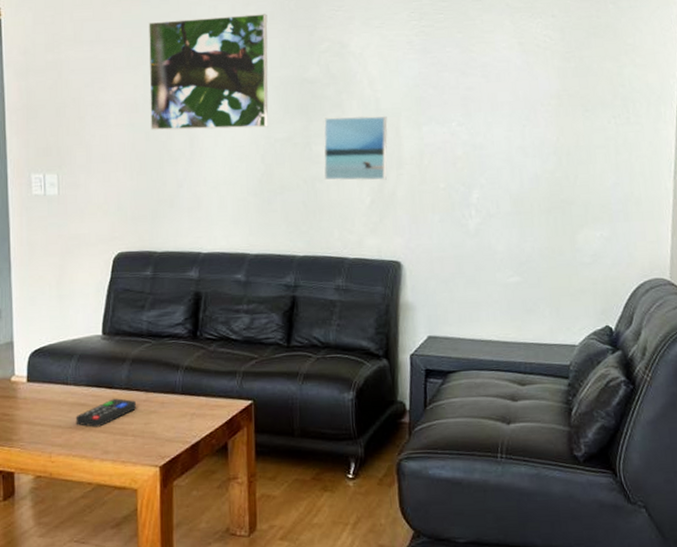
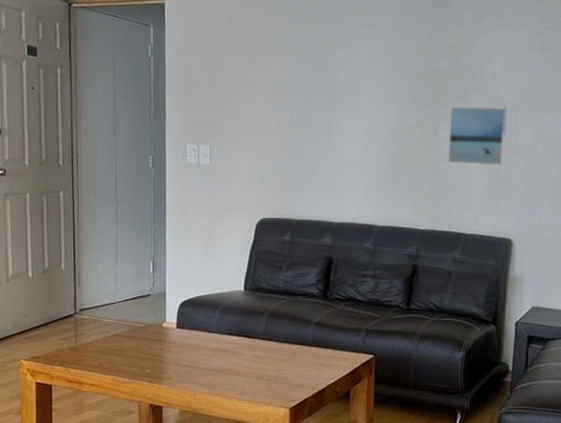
remote control: present [75,398,136,427] -> none [218,347,271,371]
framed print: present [148,14,269,130] -> none [295,9,404,113]

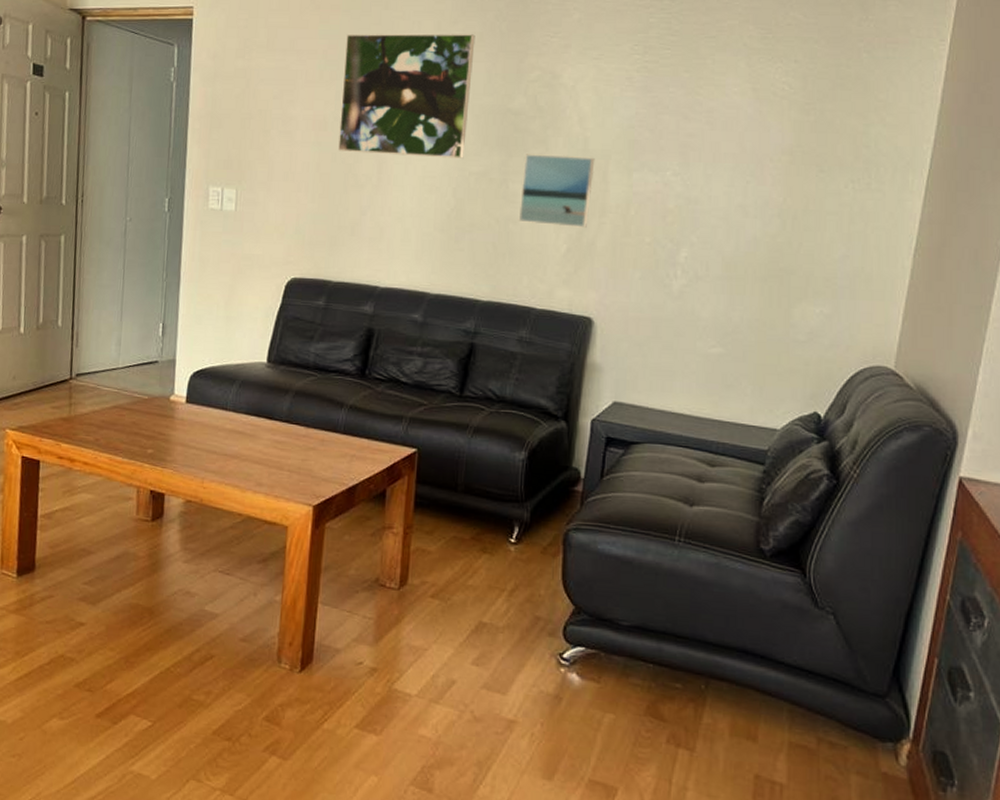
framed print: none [295,9,404,113] -> present [338,33,475,159]

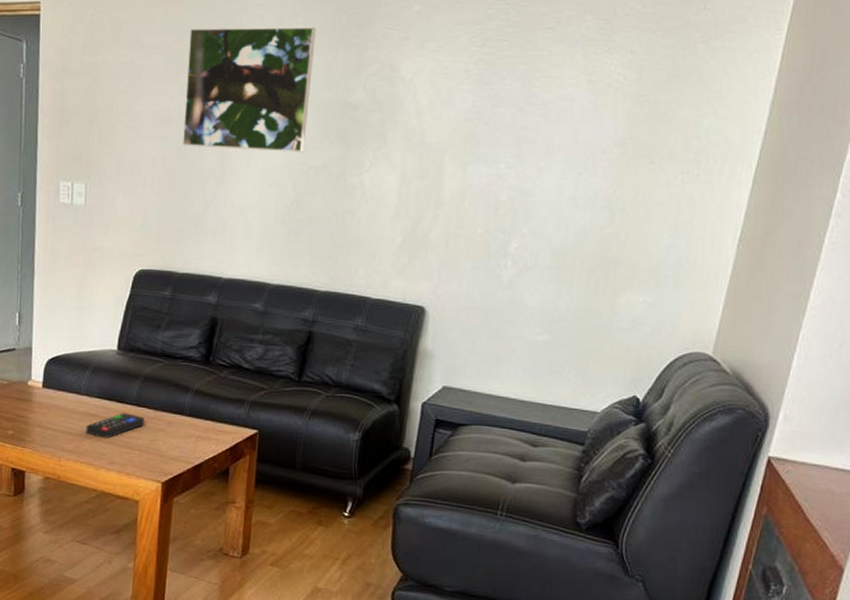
remote control: none [231,430,295,458] -> present [85,413,144,438]
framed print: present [518,154,595,228] -> none [355,147,431,220]

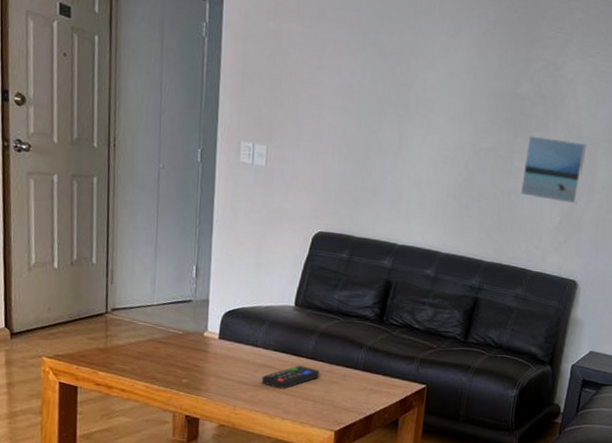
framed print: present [183,27,316,152] -> none [363,8,490,135]
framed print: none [355,147,431,220] -> present [520,135,587,204]

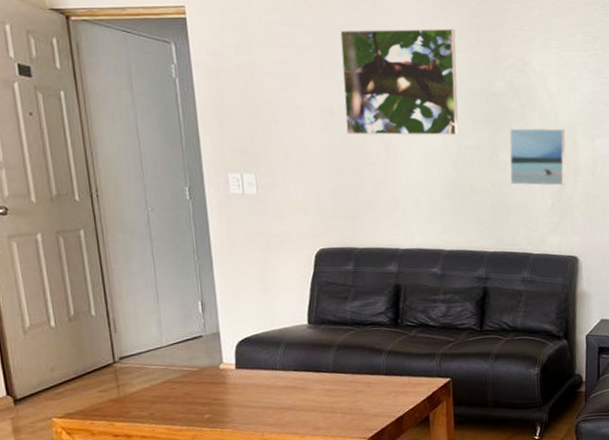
remote control: present [261,365,319,389] -> none [286,380,343,407]
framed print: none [363,8,490,135] -> present [340,29,459,136]

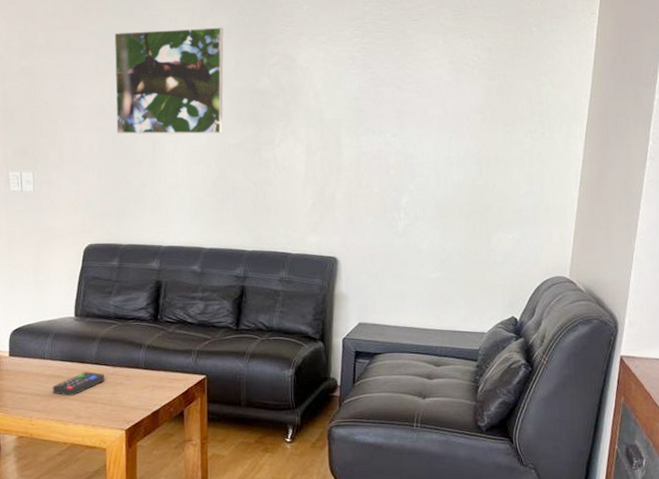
remote control: none [286,380,343,407] -> present [52,372,104,396]
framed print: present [509,128,566,186] -> none [271,125,330,185]

